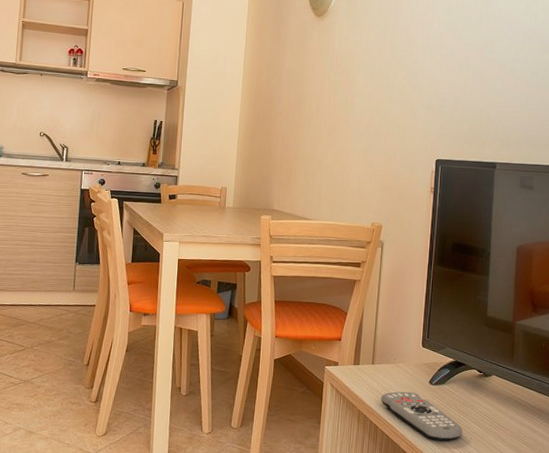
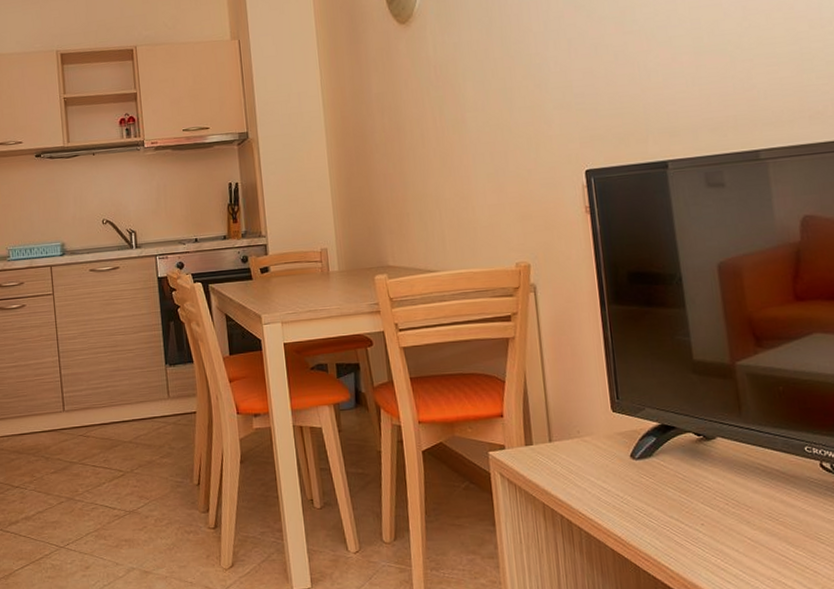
remote control: present [380,391,462,441] -> none [568,472,689,531]

